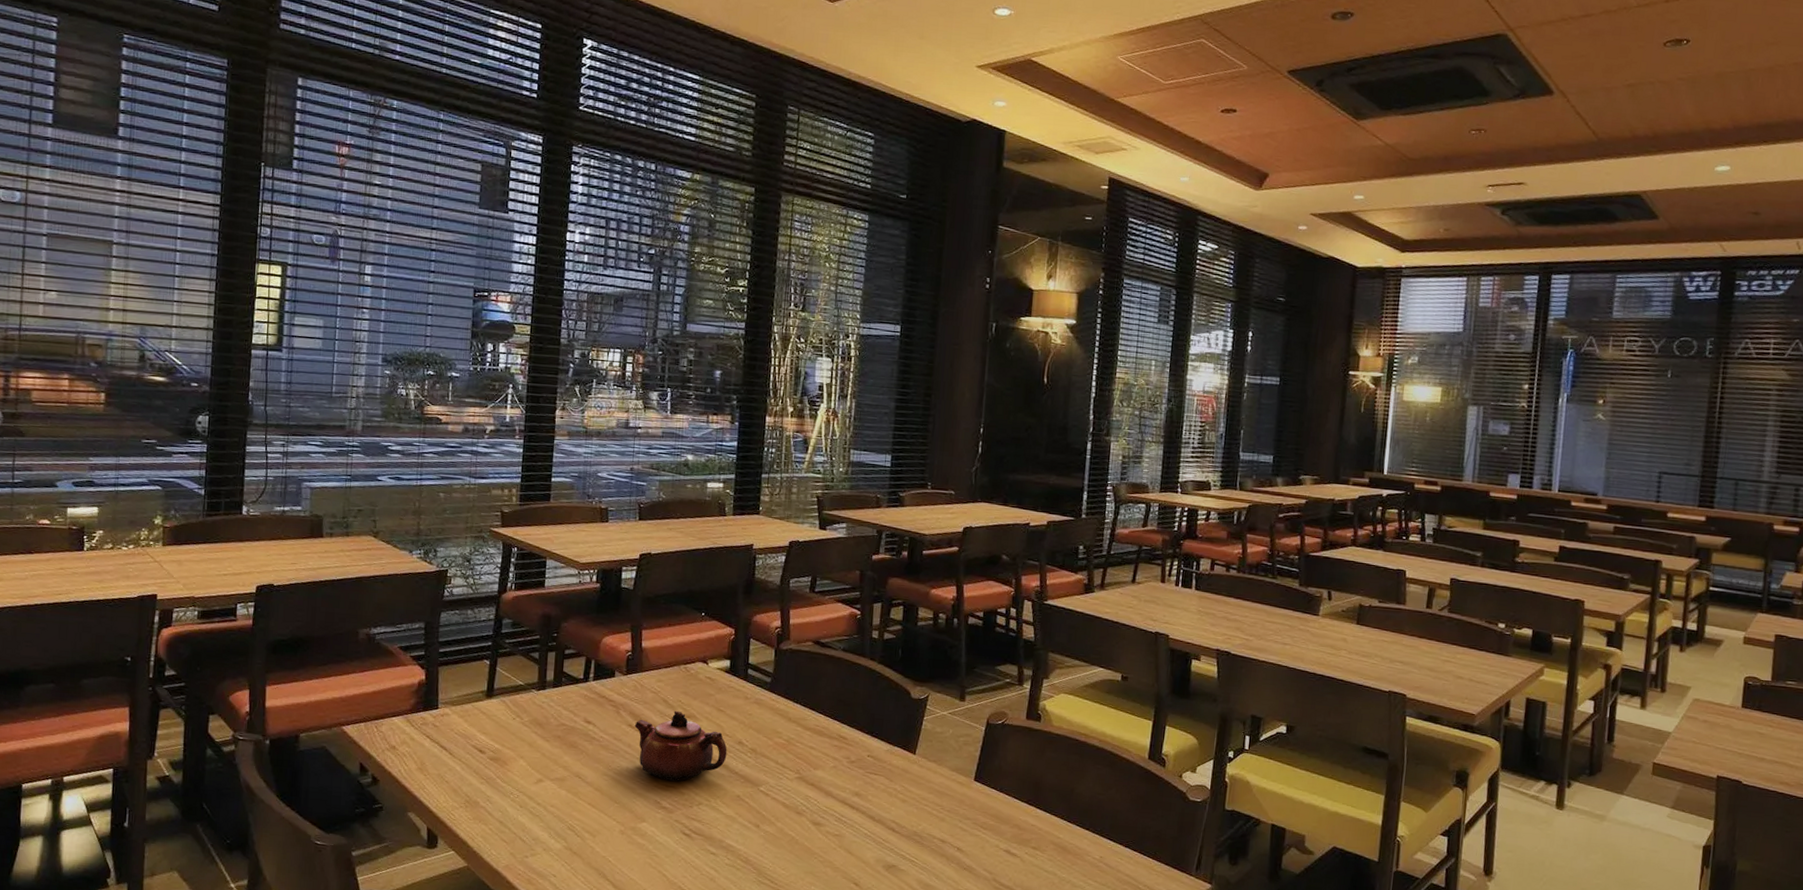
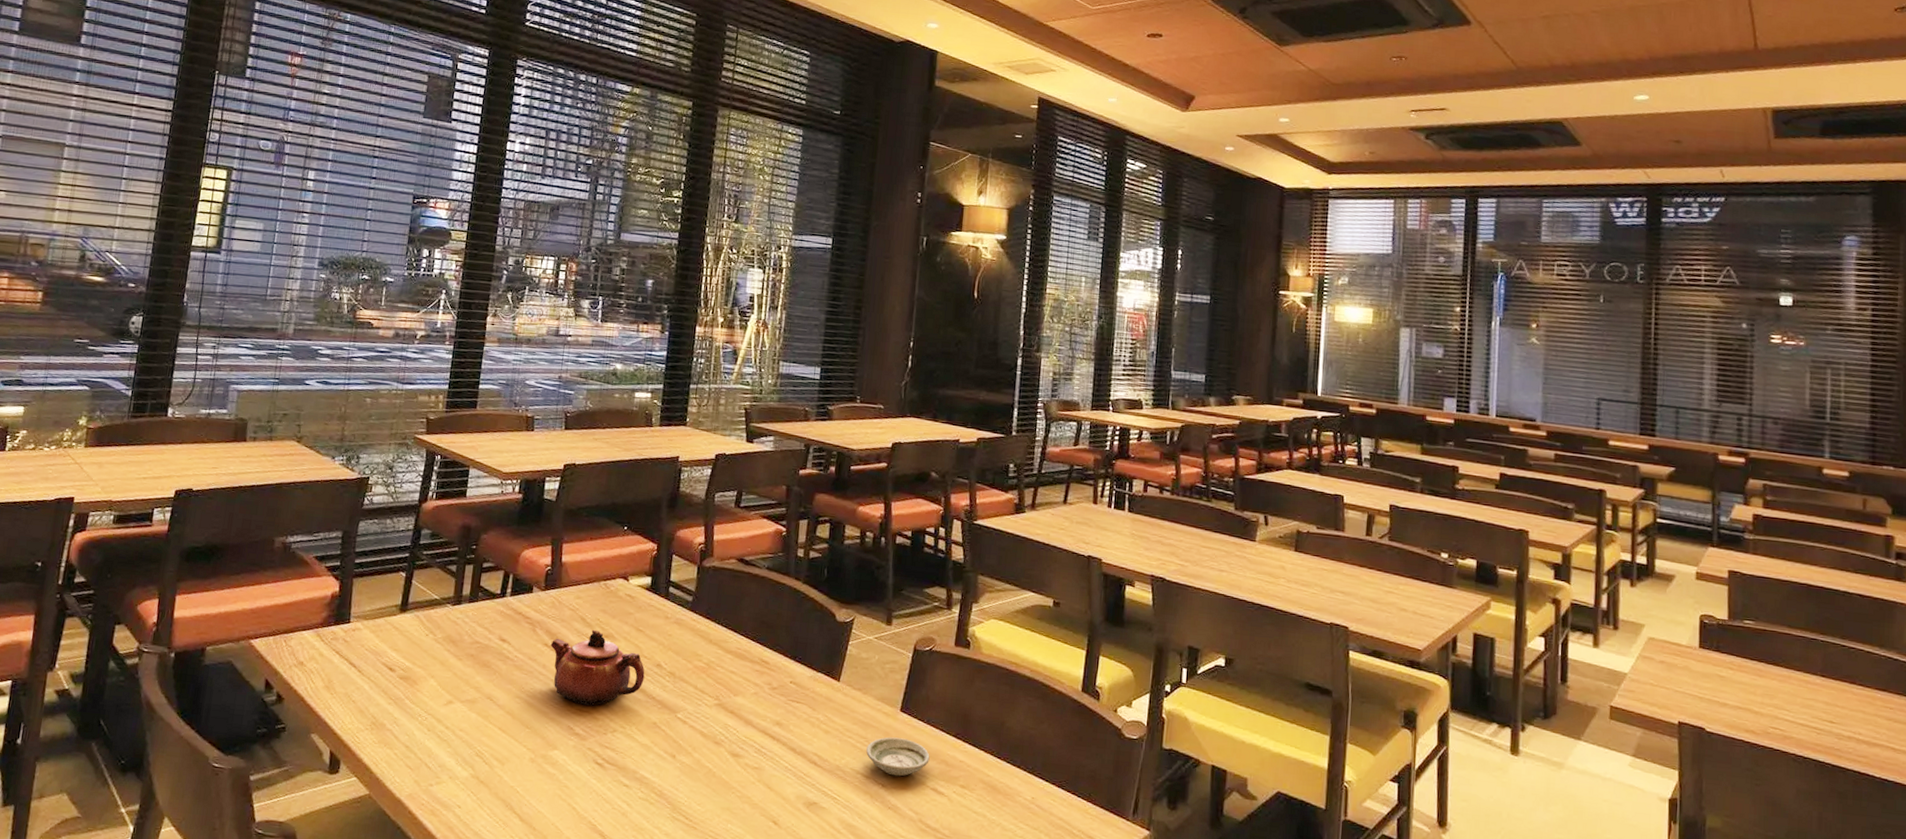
saucer: none [942,804,1003,840] -> present [866,737,930,777]

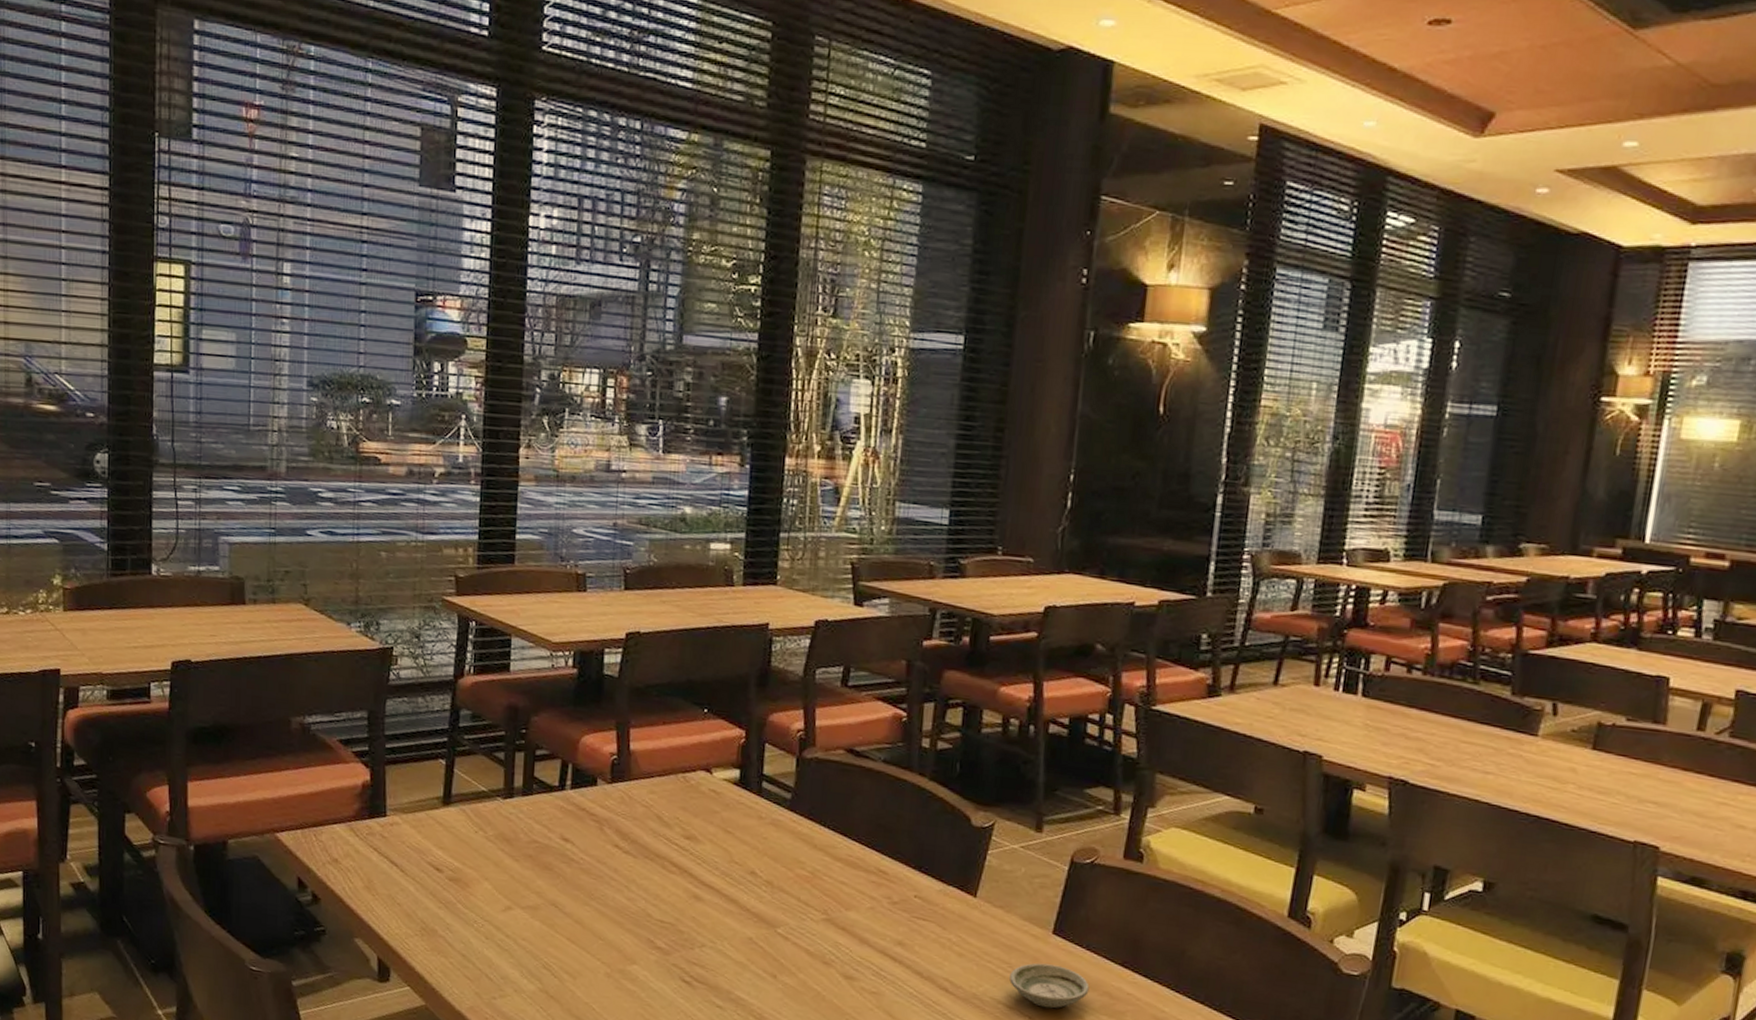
teapot: present [550,629,645,706] -> none [621,829,737,917]

